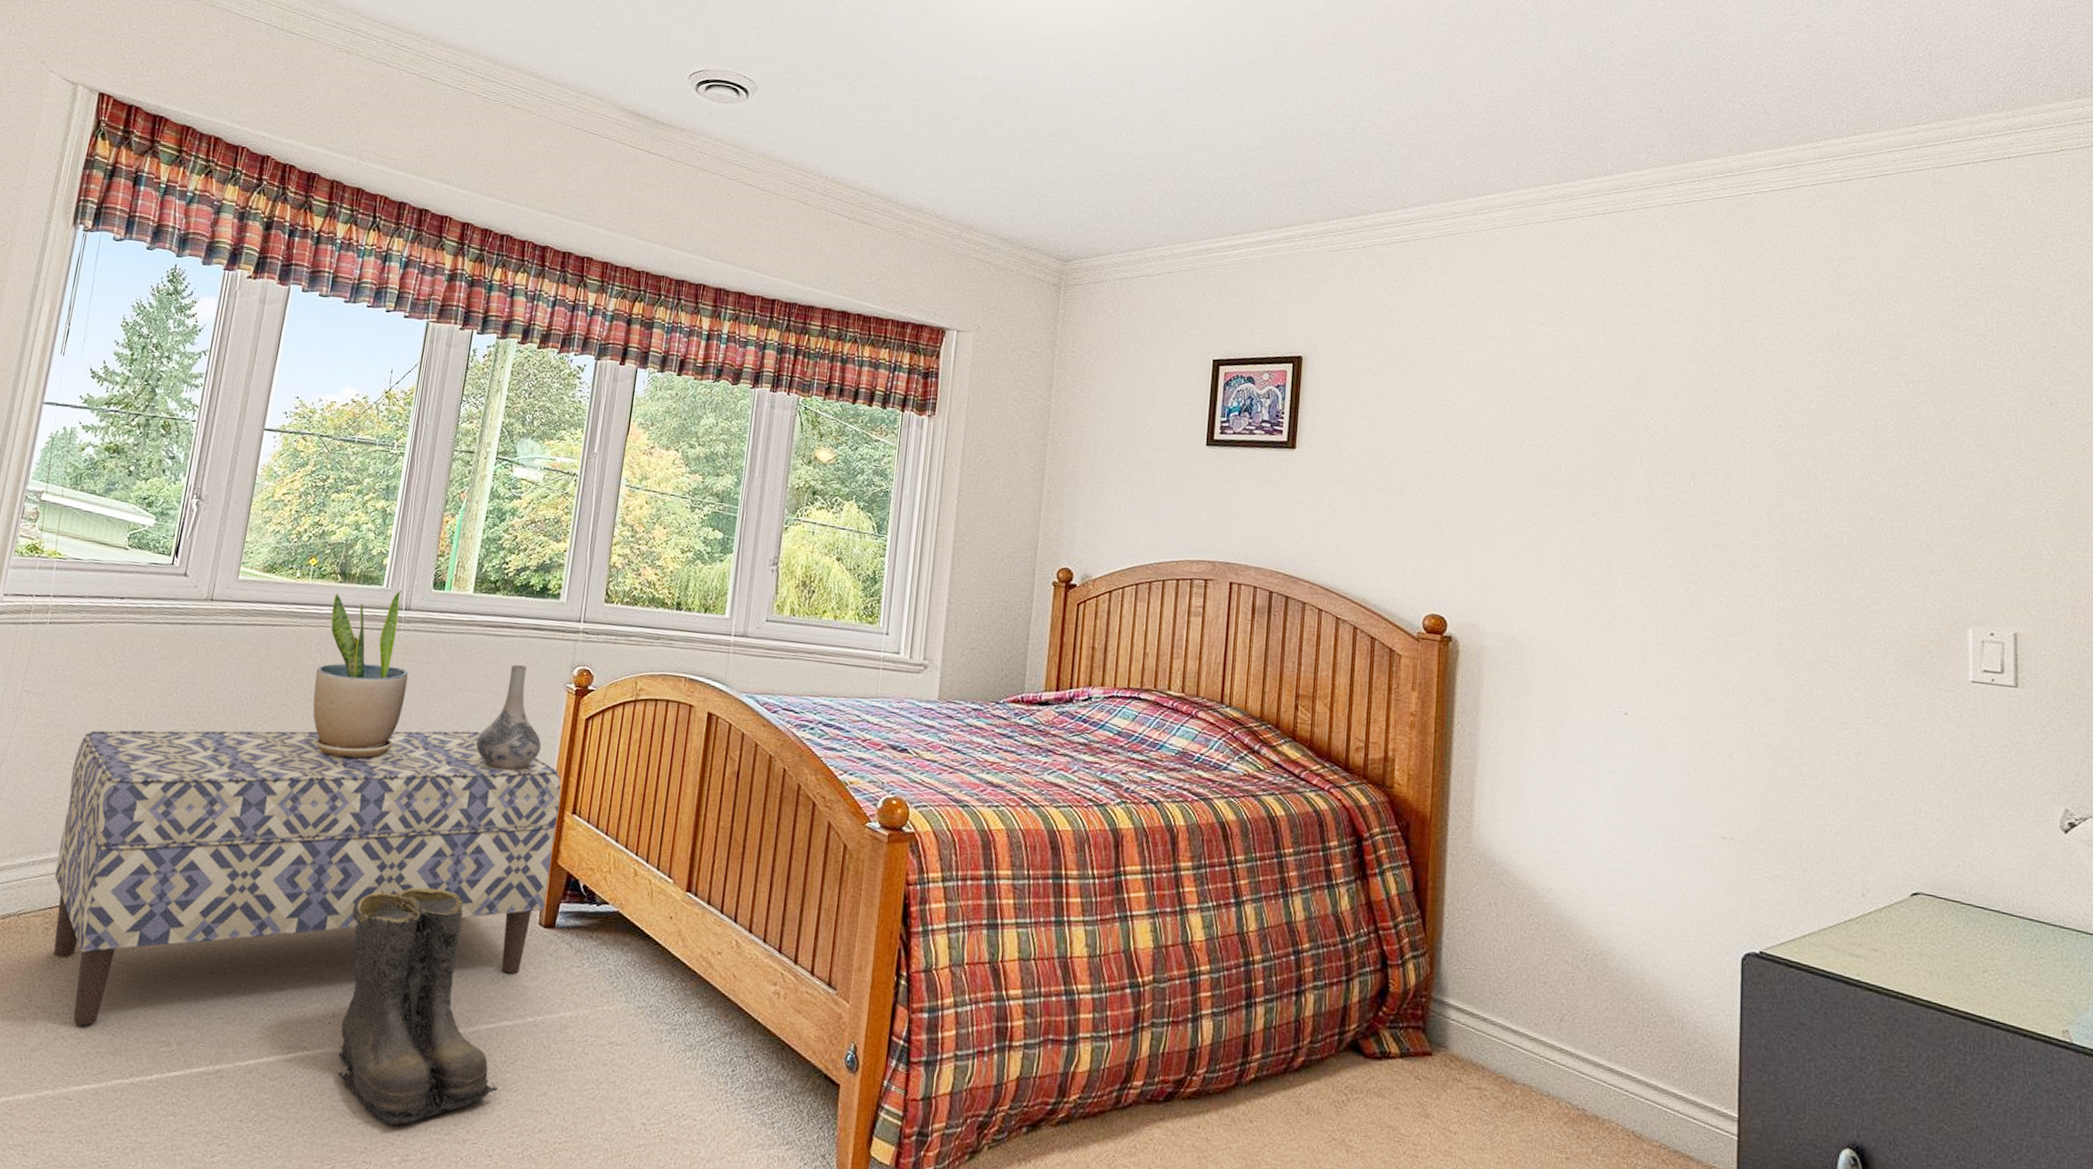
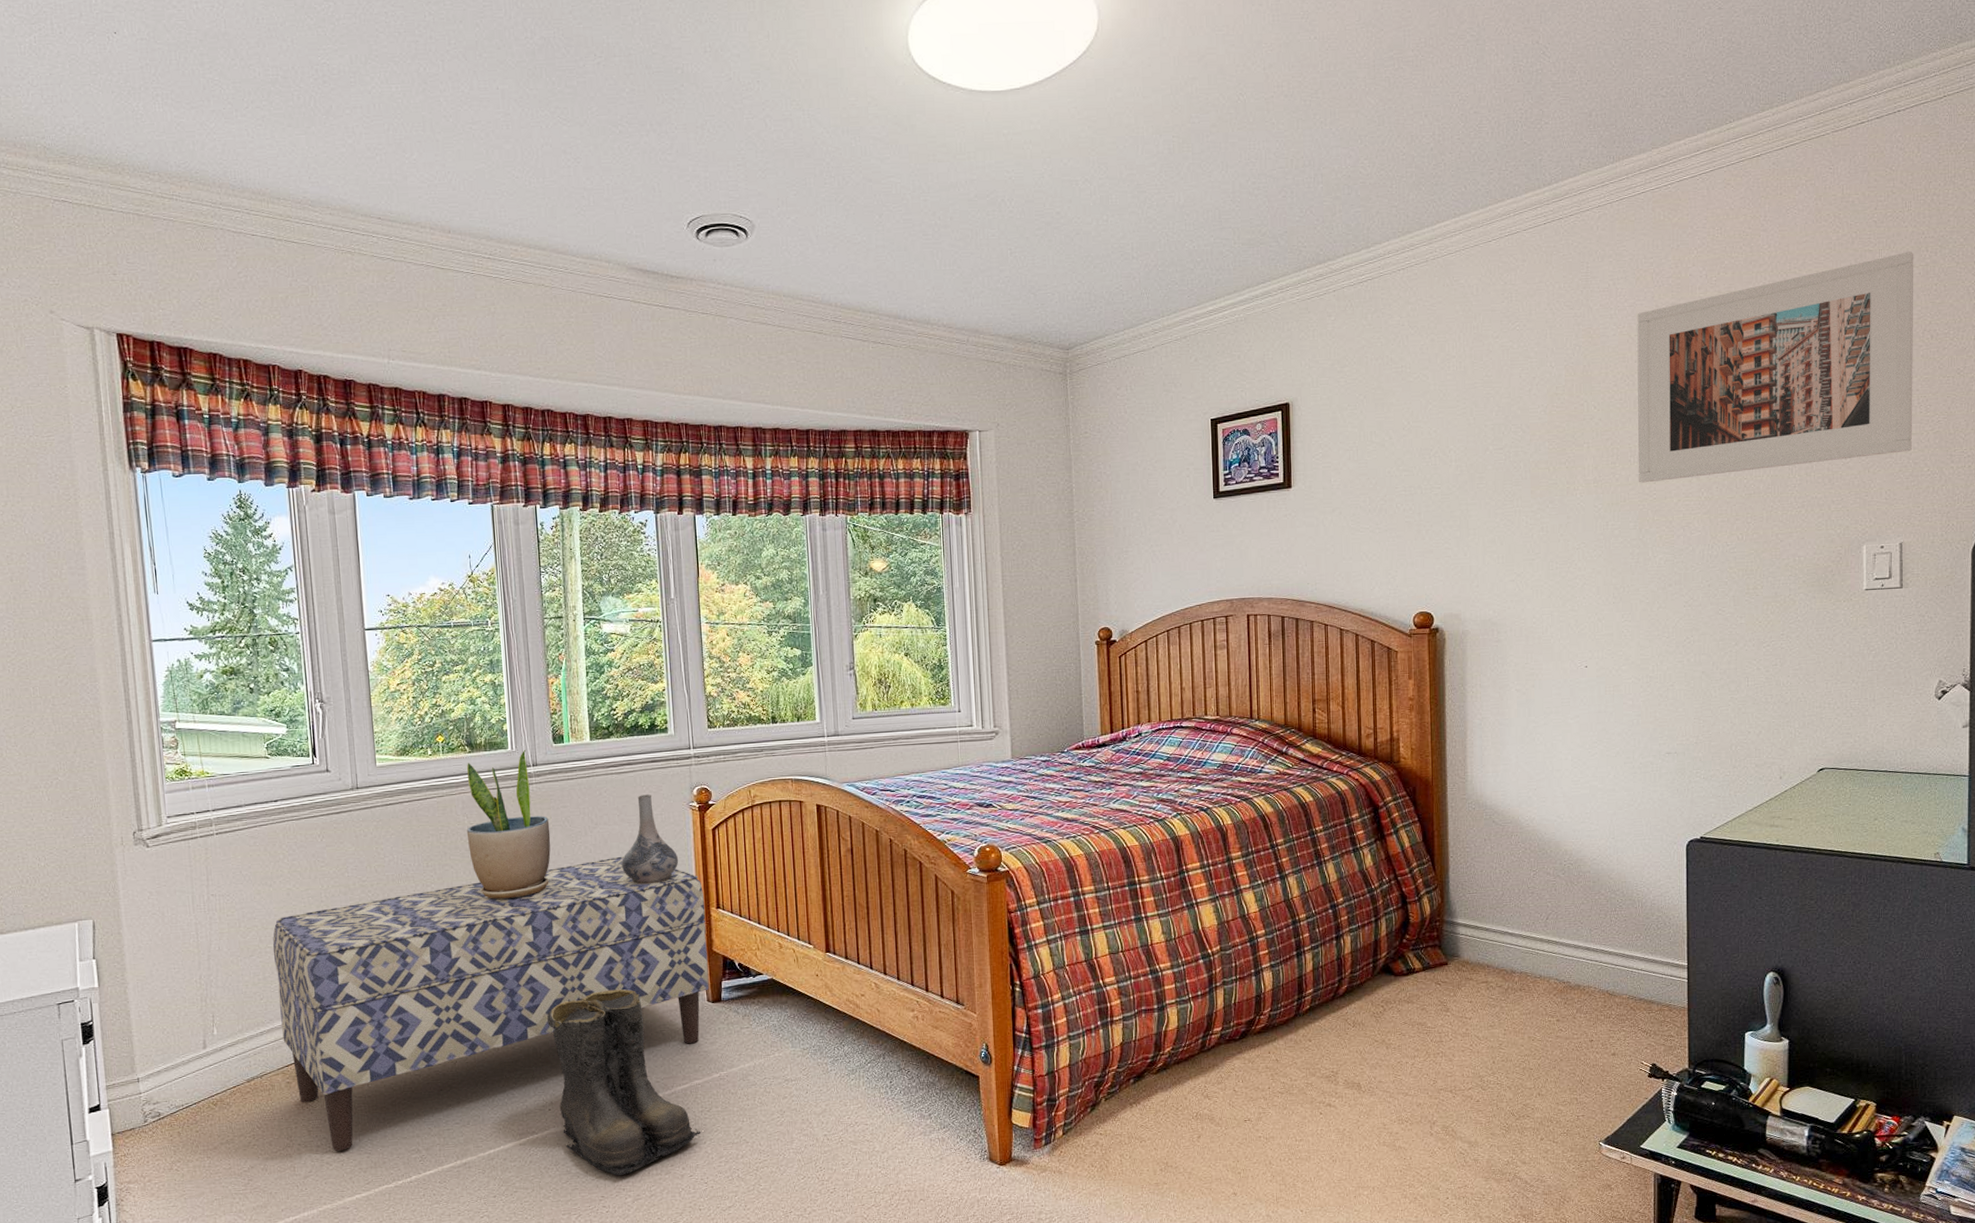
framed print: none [1698,306,2029,529] -> present [1637,251,1914,483]

